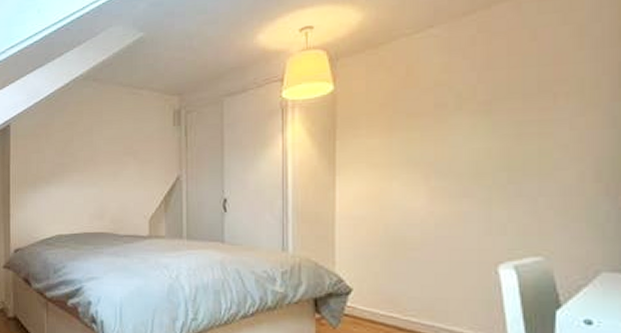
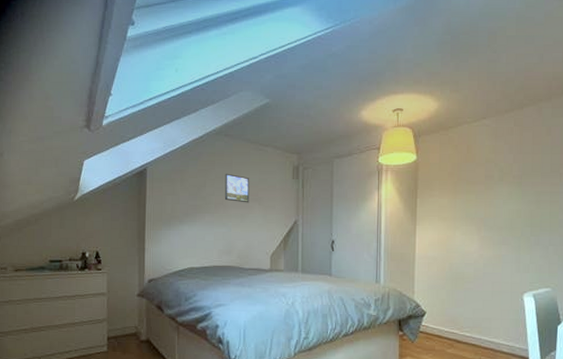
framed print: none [94,124,123,158] -> present [224,173,250,203]

